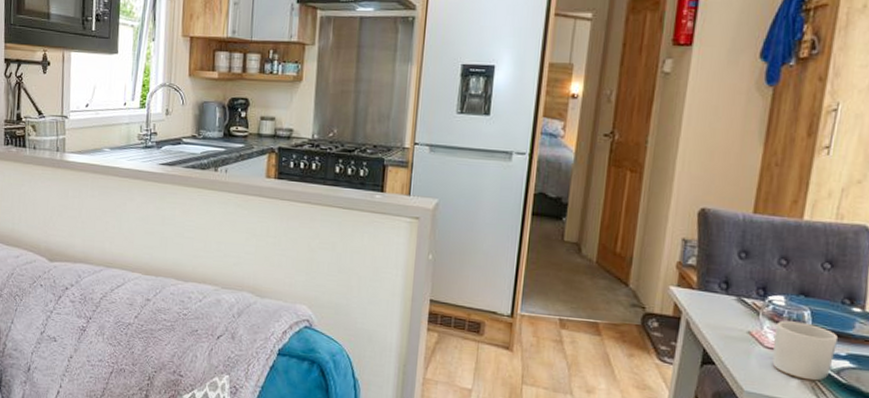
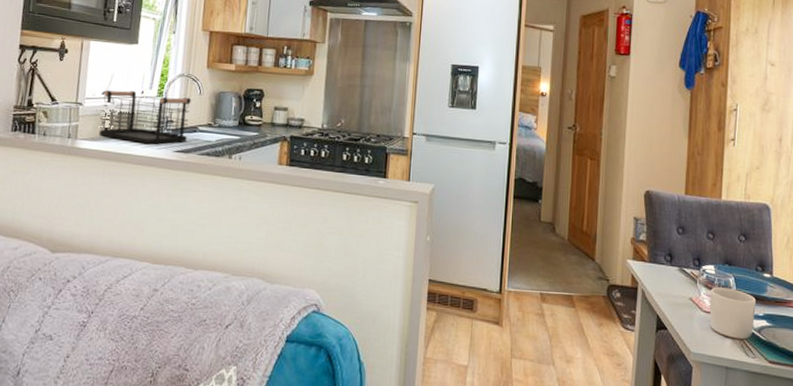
dish rack: none [85,102,174,158] -> present [98,90,191,145]

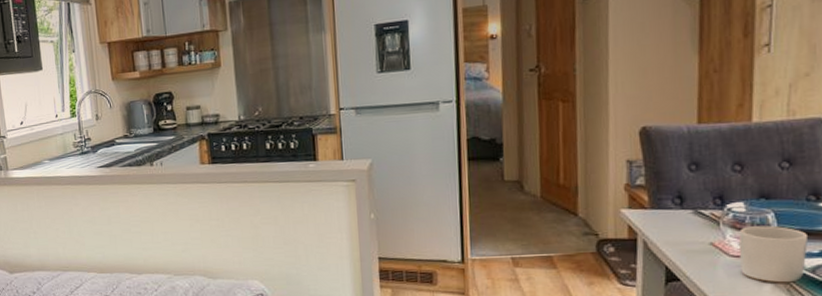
dish rack: present [98,90,191,145] -> none [22,113,107,165]

